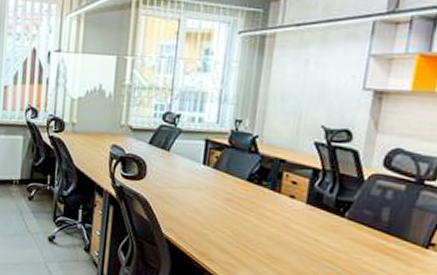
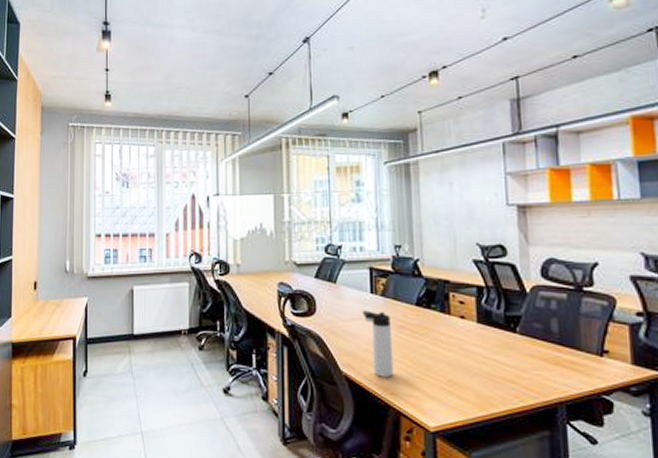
thermos bottle: none [191,180,219,245] -> present [362,310,394,378]

